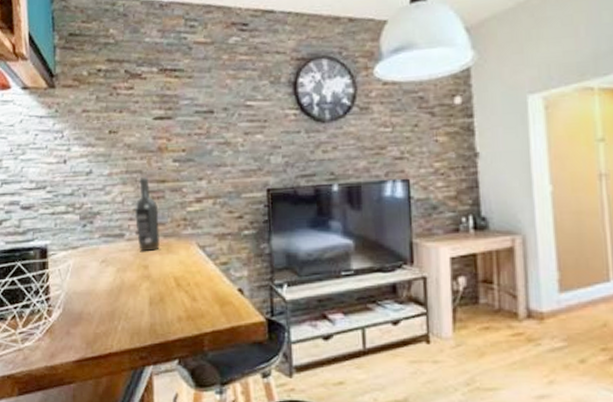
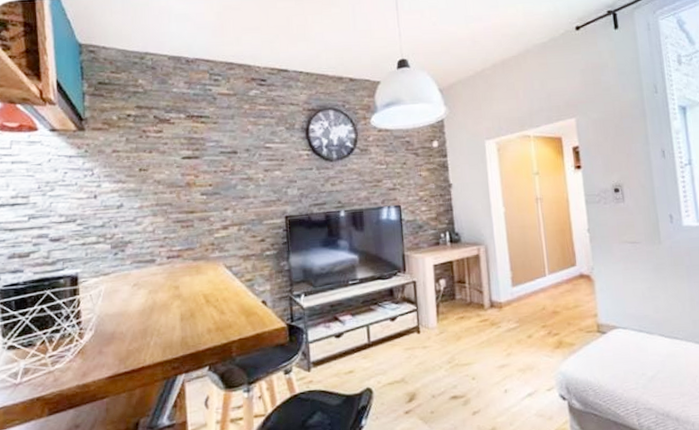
wine bottle: present [135,177,161,251] -> none [165,209,191,274]

